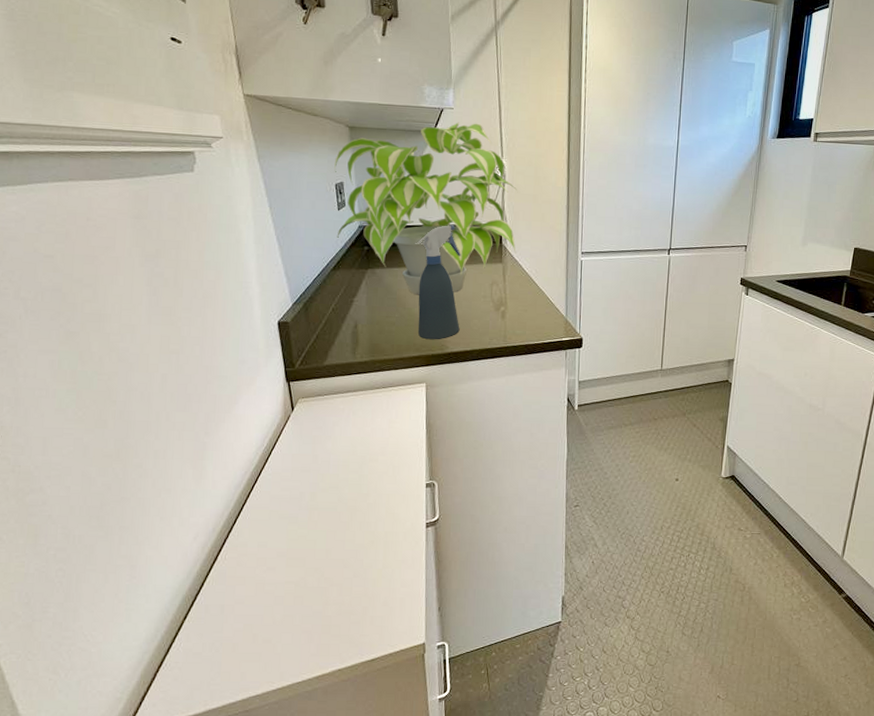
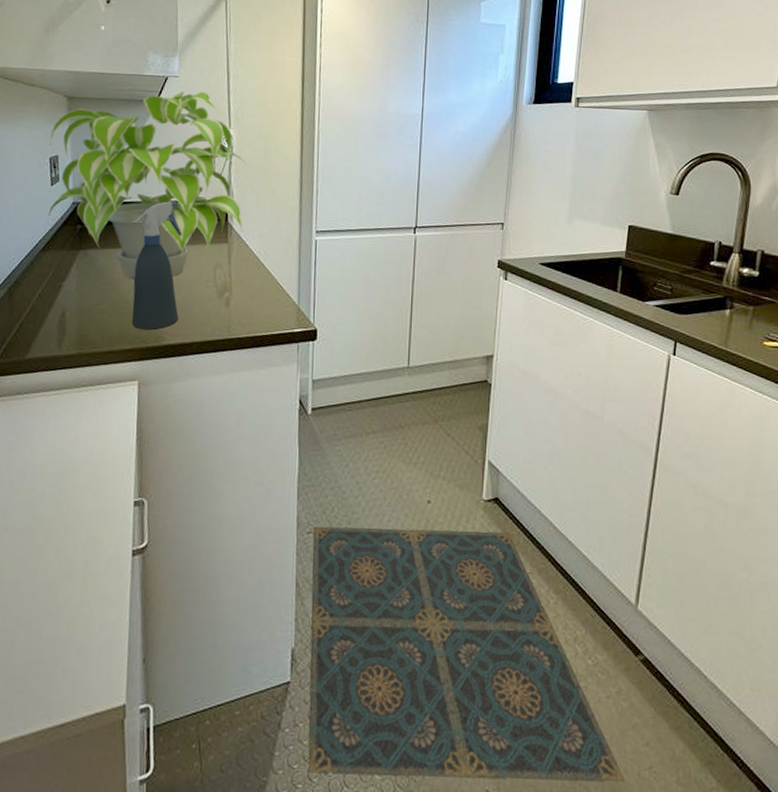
bath mat: none [576,501,826,689] -> present [308,526,625,782]

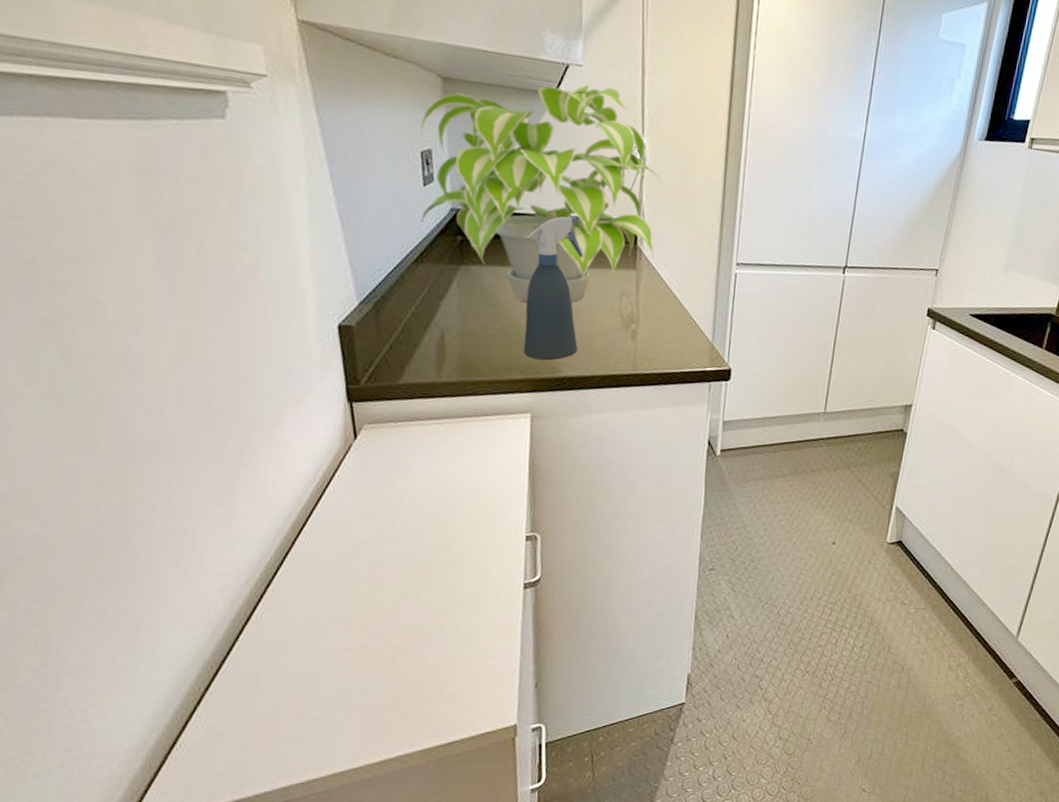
bath mat: present [308,526,625,782] -> none [699,564,986,780]

